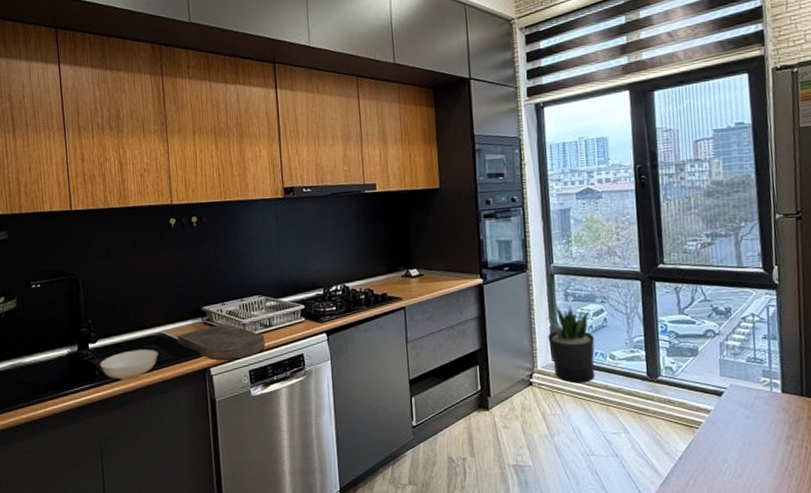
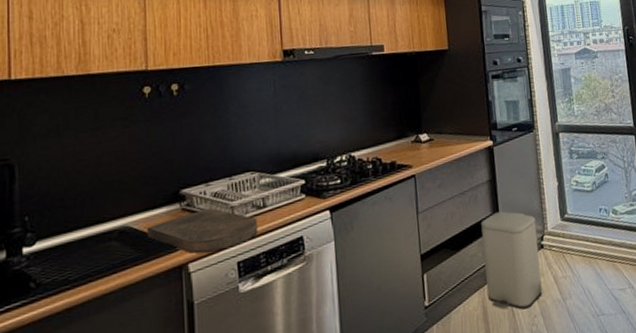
bowl: present [99,349,158,381] -> none [36,247,120,292]
pedal bin: none [468,347,529,440] -> present [481,211,543,310]
planter: present [546,303,595,383] -> none [554,161,600,242]

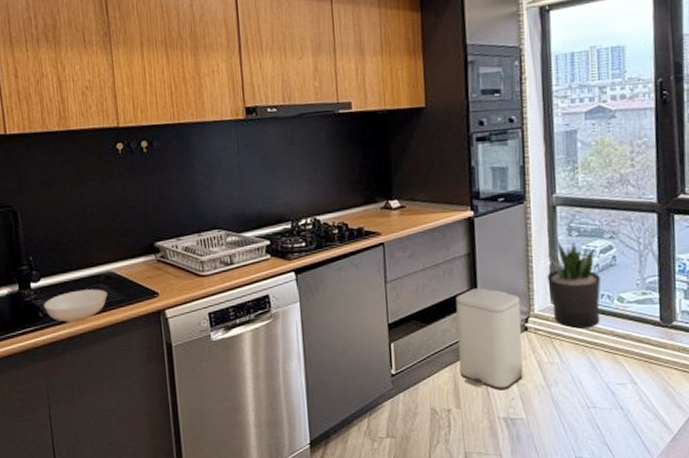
bowl: none [36,247,120,292] -> present [43,289,108,324]
cutting board: present [146,207,258,254] -> none [128,261,227,302]
planter: none [554,161,600,242] -> present [546,238,602,329]

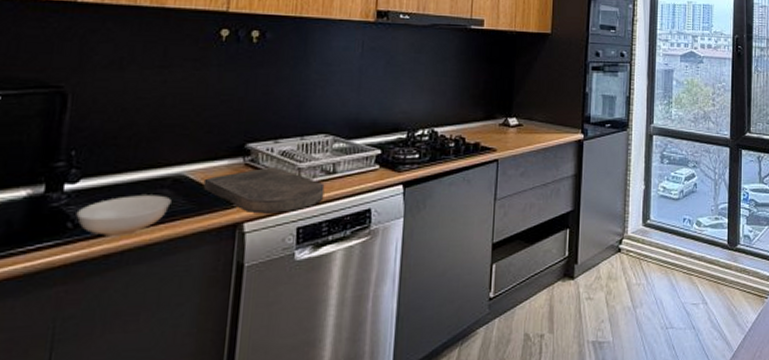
cutting board: none [128,261,227,302] -> present [203,166,325,214]
pedal bin: present [456,288,523,390] -> none [556,209,616,313]
planter: present [546,238,602,329] -> none [641,165,685,251]

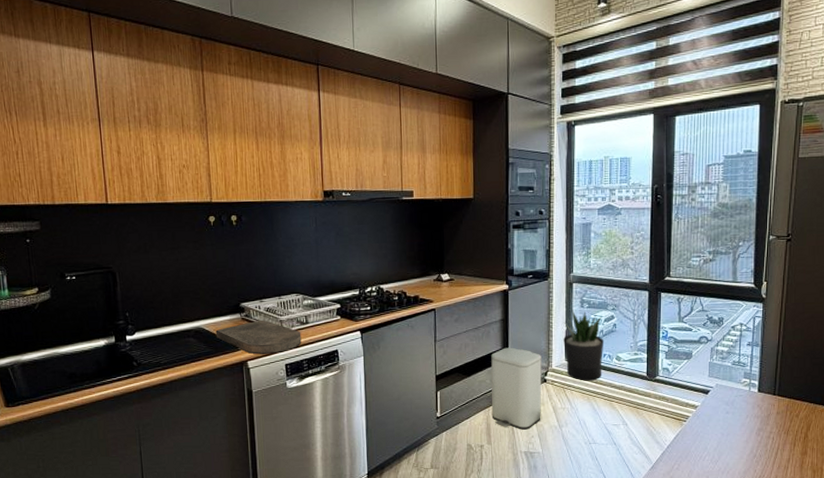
bowl: present [76,195,171,237] -> none [137,342,196,372]
pedal bin: none [556,209,616,313] -> present [491,347,542,430]
planter: none [641,165,685,251] -> present [563,309,605,381]

